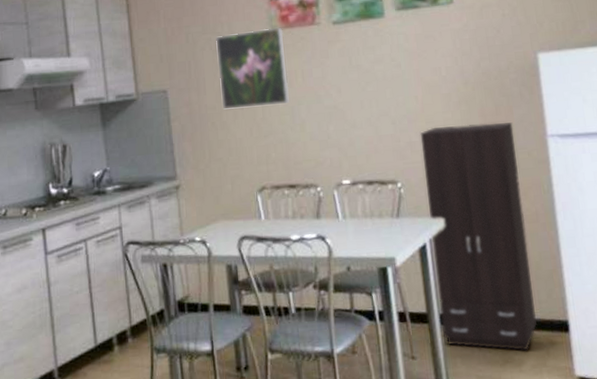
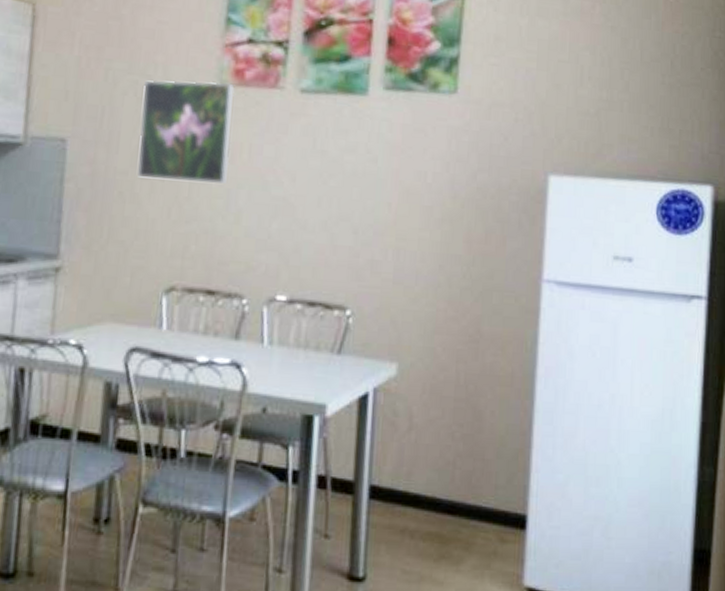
cabinet: present [420,122,537,352] -> none [368,245,503,548]

